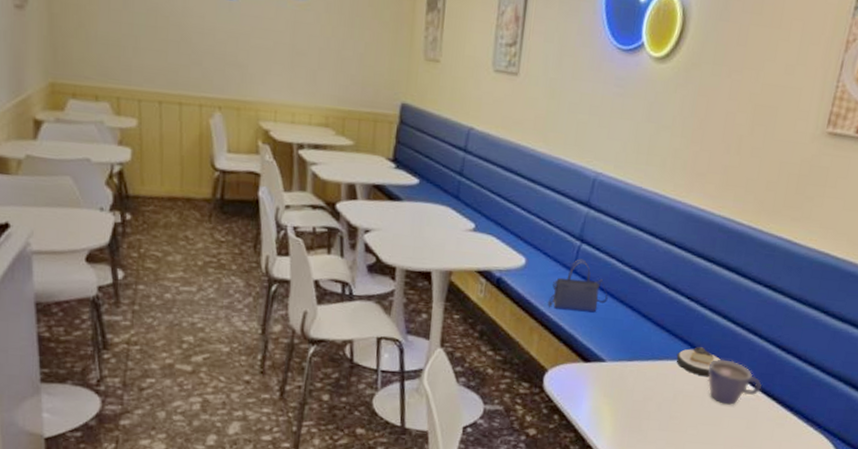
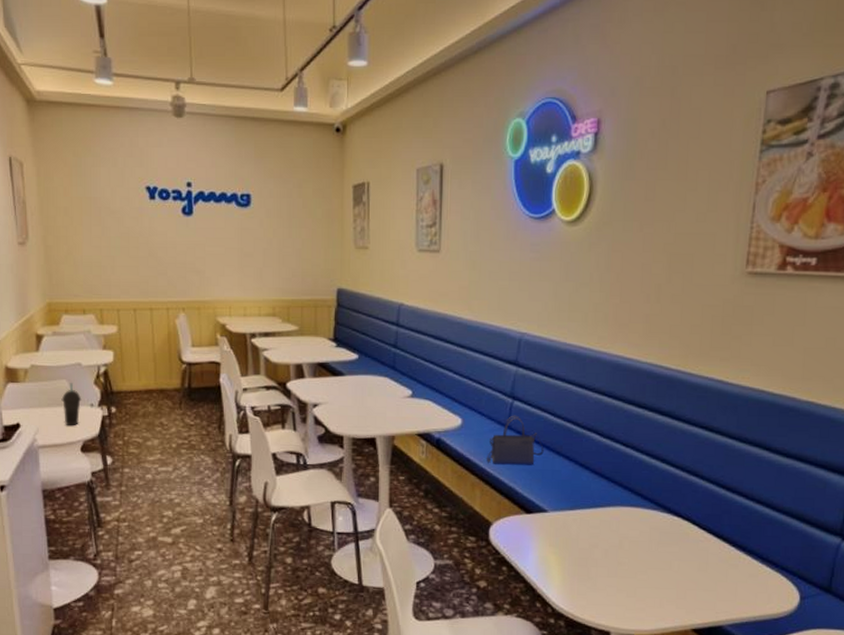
cup: none [63,181,89,231] -> present [61,383,82,425]
cake slice: present [676,347,722,377] -> none [618,492,665,522]
cup: present [707,359,762,405] -> none [652,503,709,548]

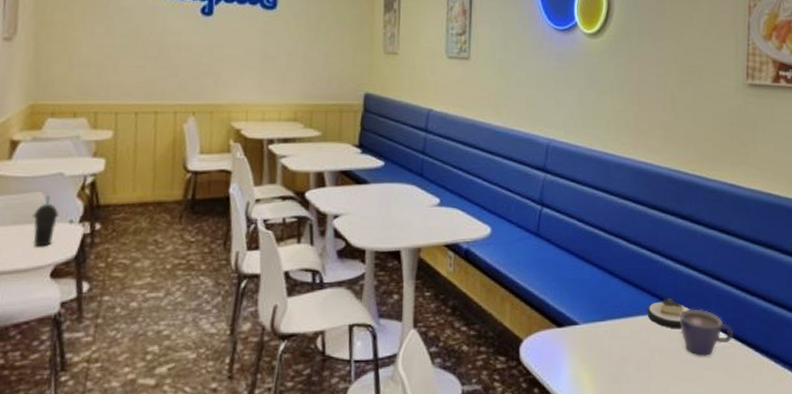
handbag: present [487,415,544,465] -> none [516,222,573,275]
cake slice: none [618,492,665,522] -> present [647,299,691,329]
cup: none [652,503,709,548] -> present [680,308,733,356]

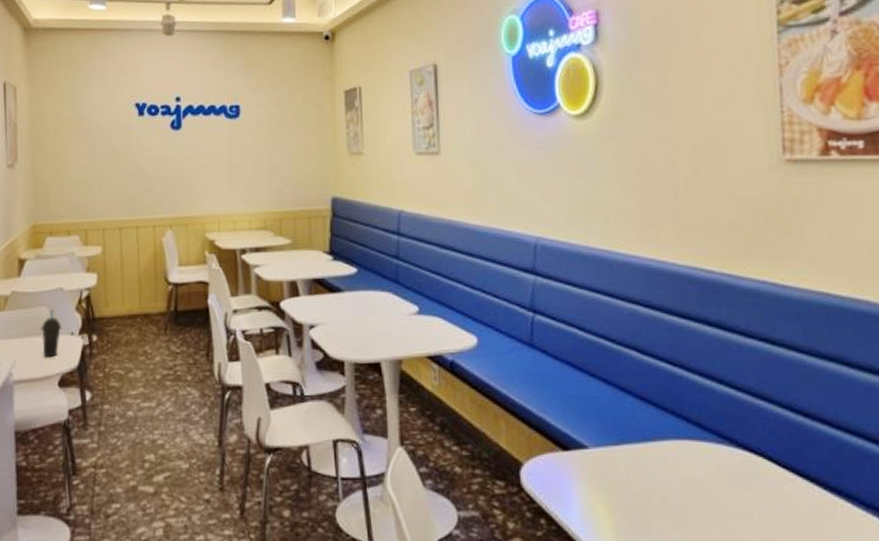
cake slice: present [647,299,691,329] -> none [672,421,730,458]
cup: present [680,308,733,356] -> none [716,434,791,492]

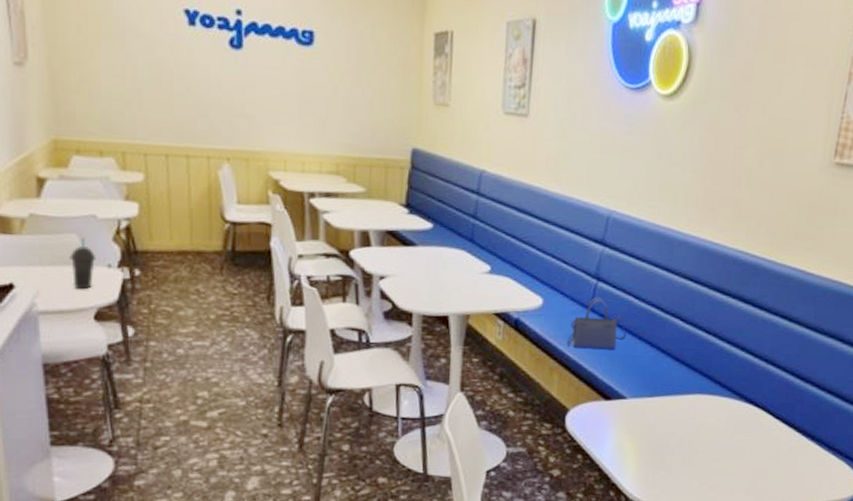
handbag: none [509,331,576,391] -> present [567,297,627,350]

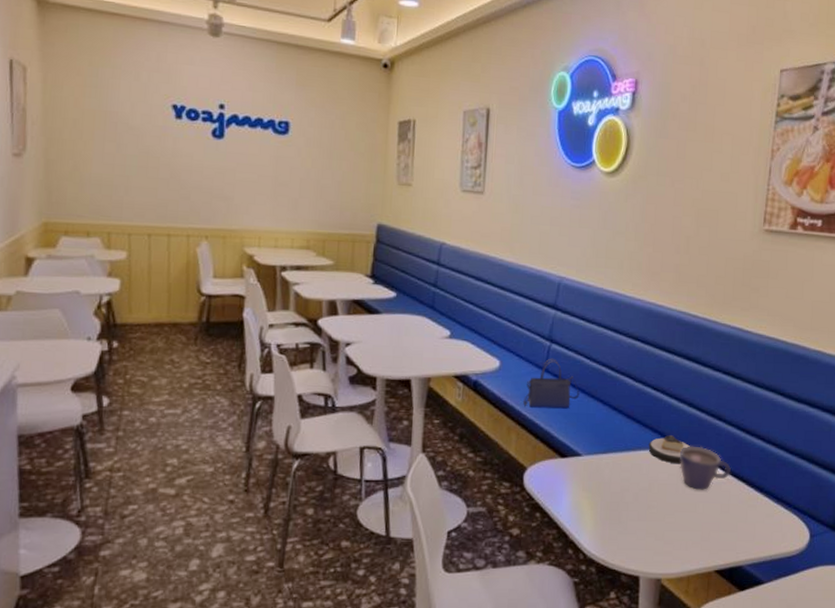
cup: present [69,238,97,289] -> none [51,313,77,361]
cake slice: none [697,380,742,410] -> present [648,435,691,464]
cup: none [728,391,782,436] -> present [679,446,731,490]

